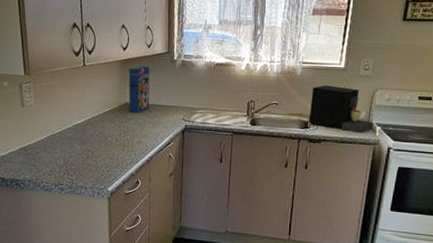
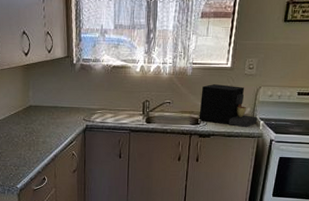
cereal box: present [128,65,150,113] -> none [31,70,52,115]

